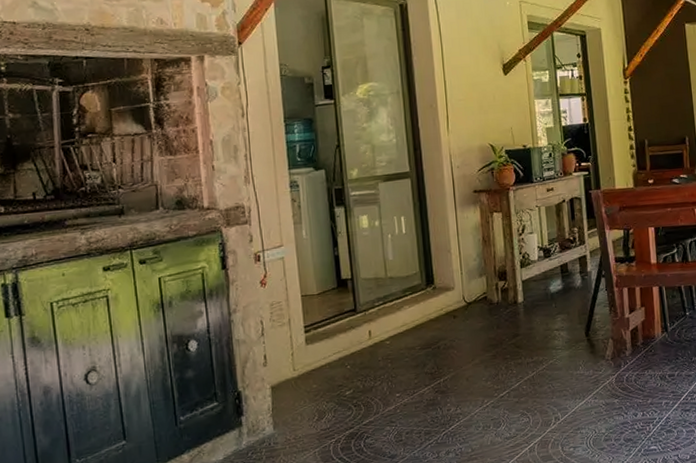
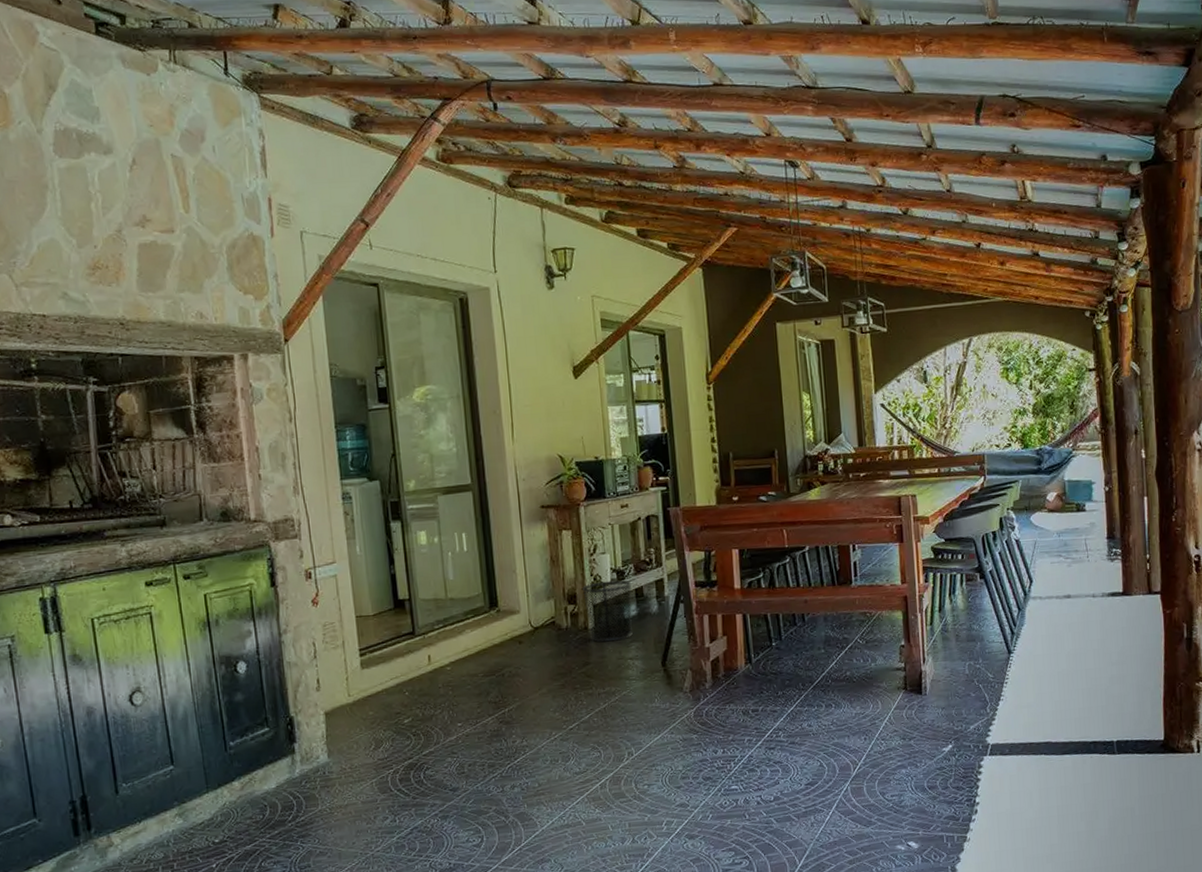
waste bin: none [511,257,558,315] -> present [581,580,633,643]

